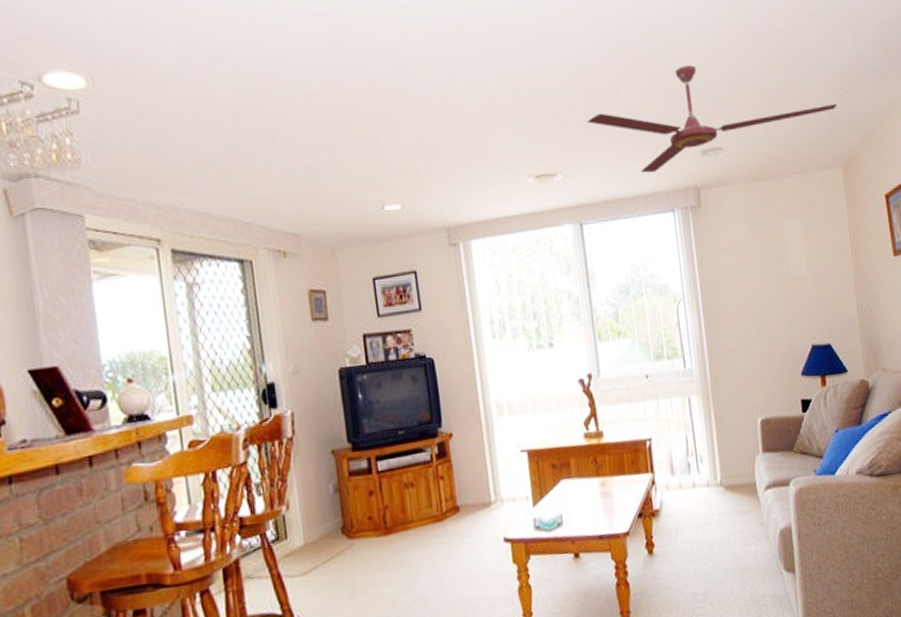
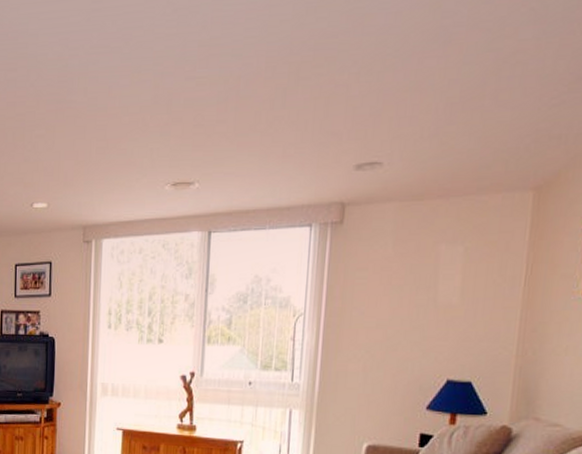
ceiling fan: present [586,65,837,173] -> none [233,73,546,186]

